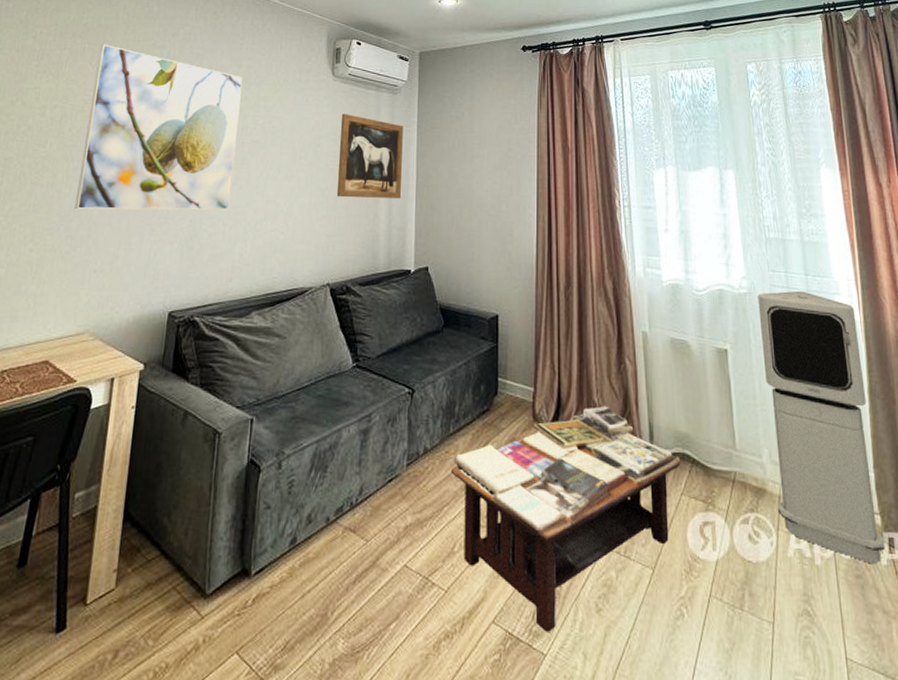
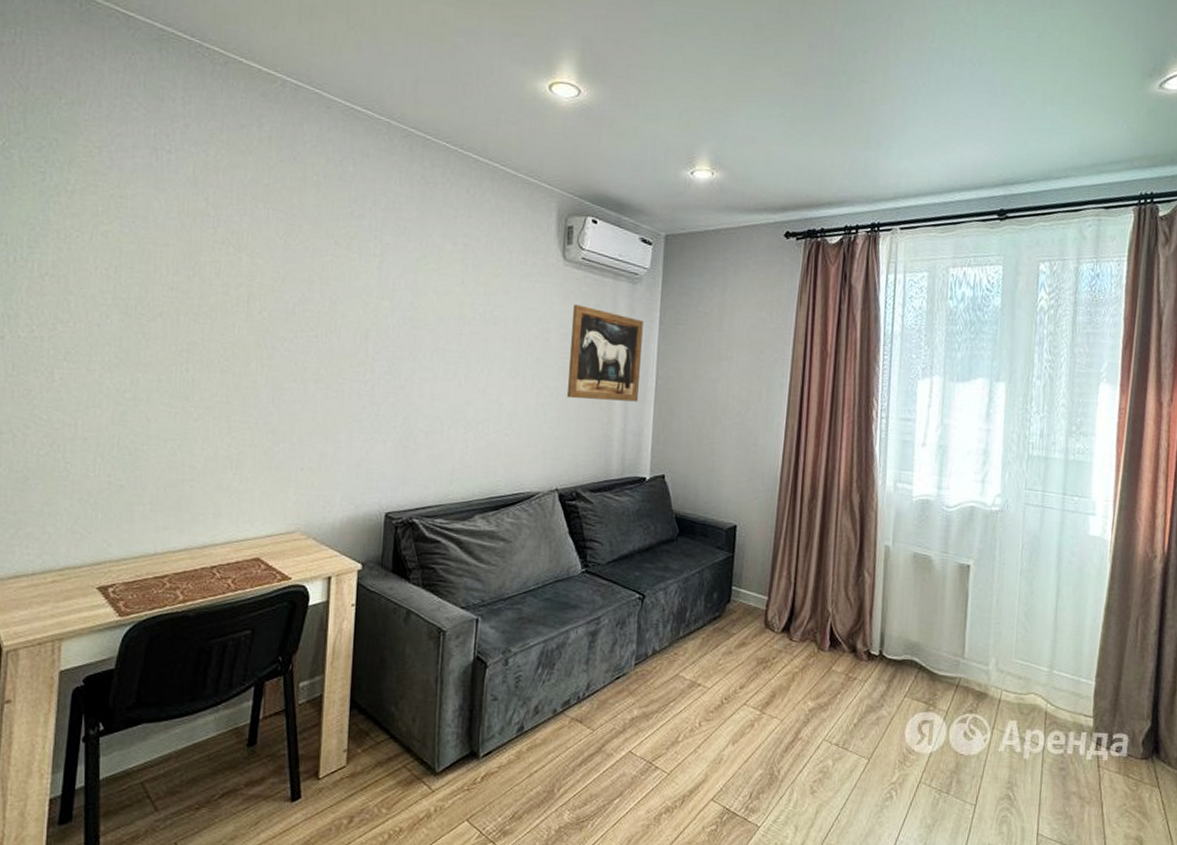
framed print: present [75,44,243,210] -> none [273,211,458,408]
coffee table: present [450,405,681,632] -> none [678,615,908,809]
air purifier: present [758,290,885,564] -> none [996,510,1107,759]

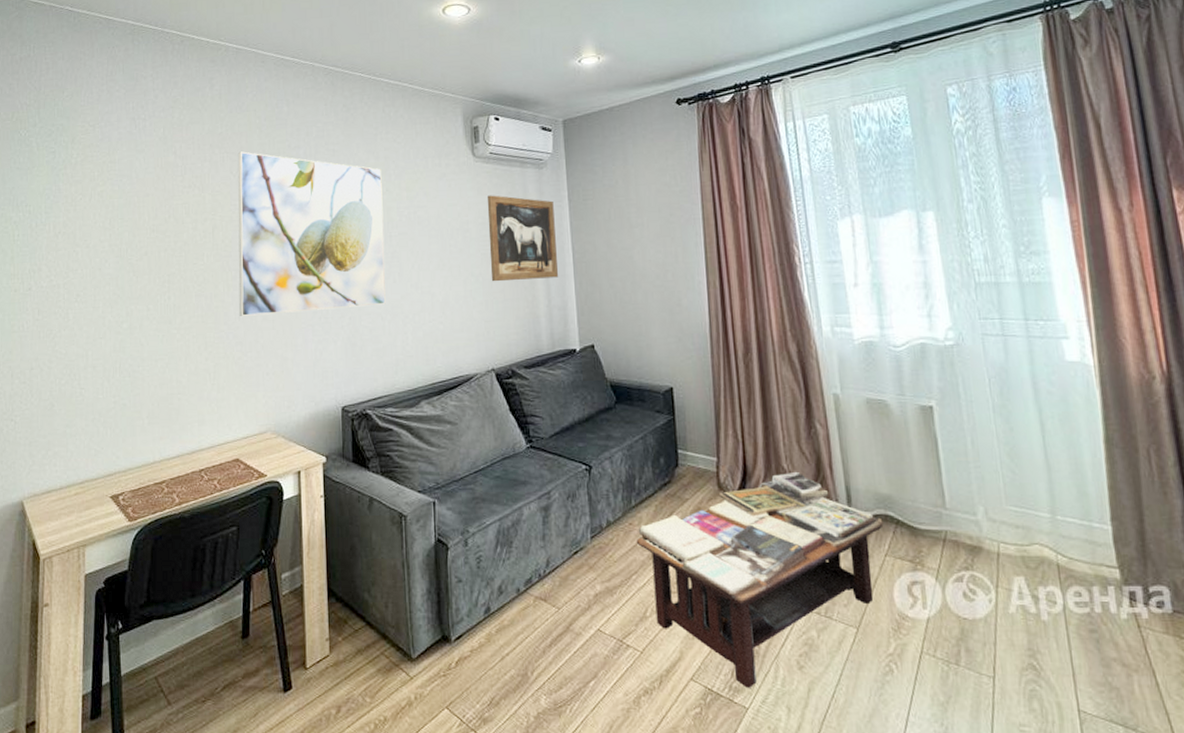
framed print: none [273,211,458,408] -> present [237,151,386,316]
coffee table: none [678,615,908,809] -> present [636,471,884,688]

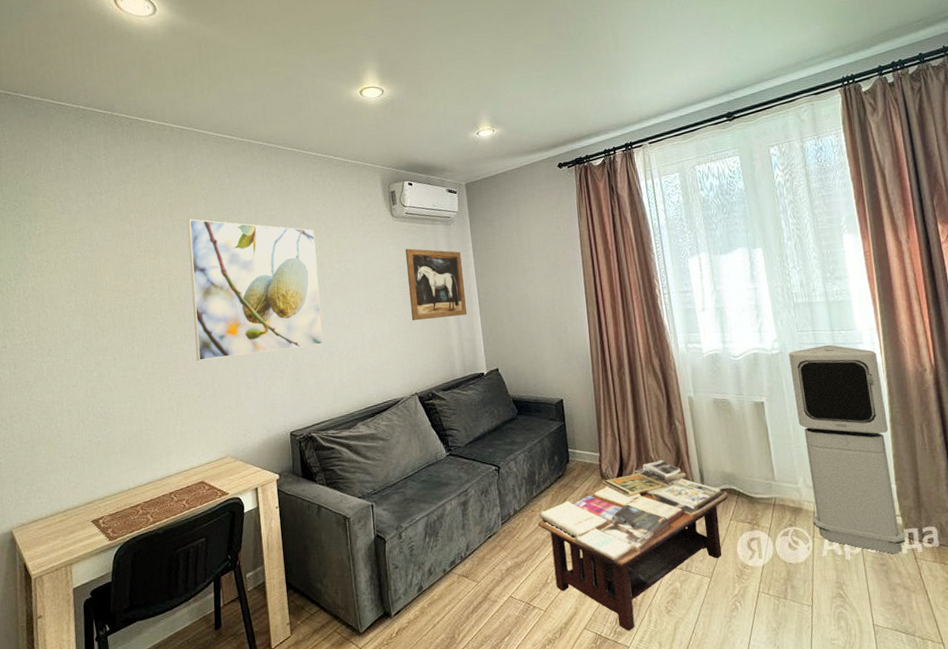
air purifier: none [967,337,1125,618] -> present [788,344,906,554]

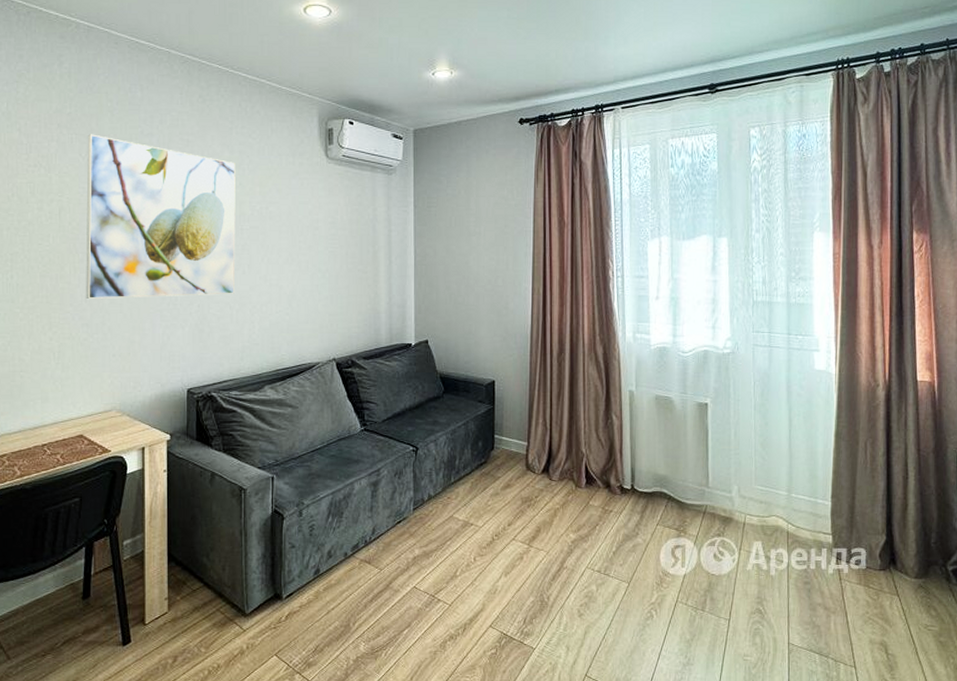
wall art: present [405,248,467,321] -> none [337,196,400,279]
coffee table: present [537,459,729,631] -> none [452,455,658,632]
air purifier: present [788,344,906,554] -> none [740,349,833,573]

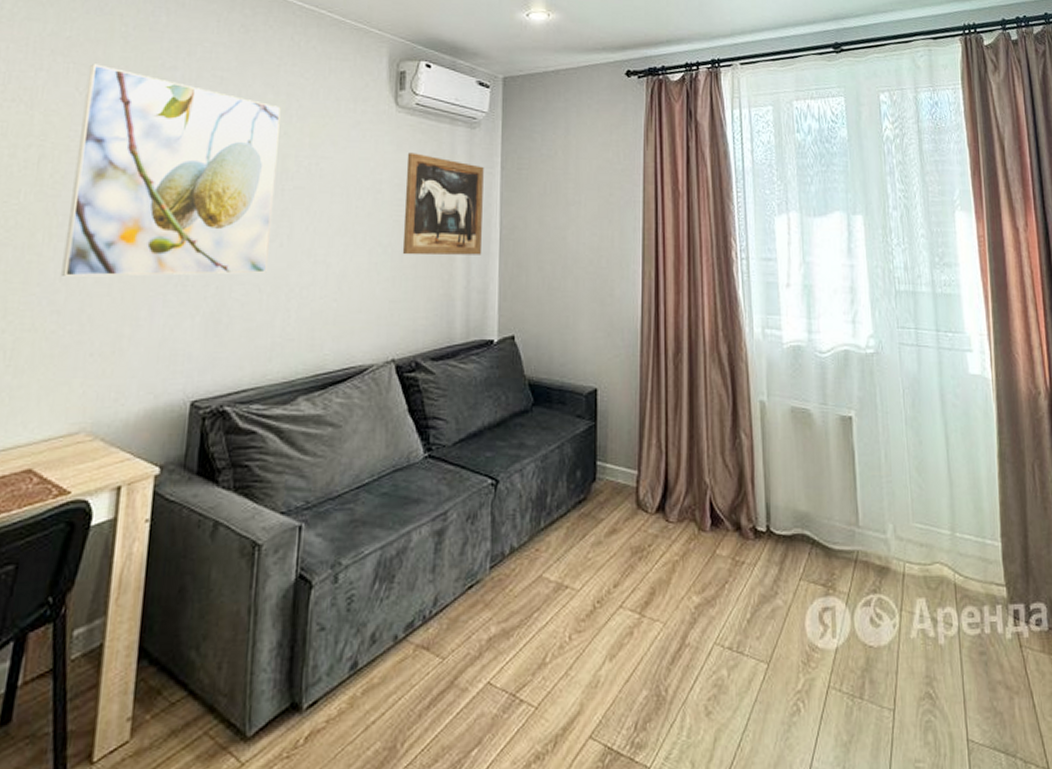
wall art: none [337,196,400,279] -> present [402,152,484,255]

